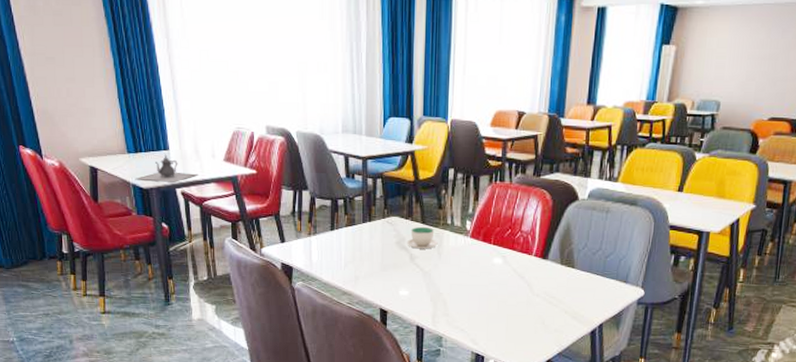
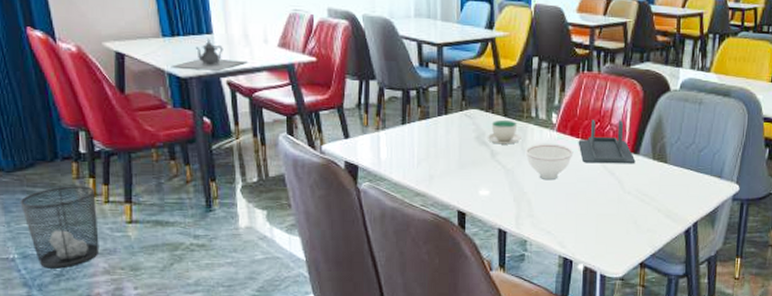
waste bin: none [17,281,80,351] -> present [20,186,99,269]
bowl: none [441,248,486,283] -> present [525,143,574,181]
napkin holder: none [490,226,544,268] -> present [578,119,636,163]

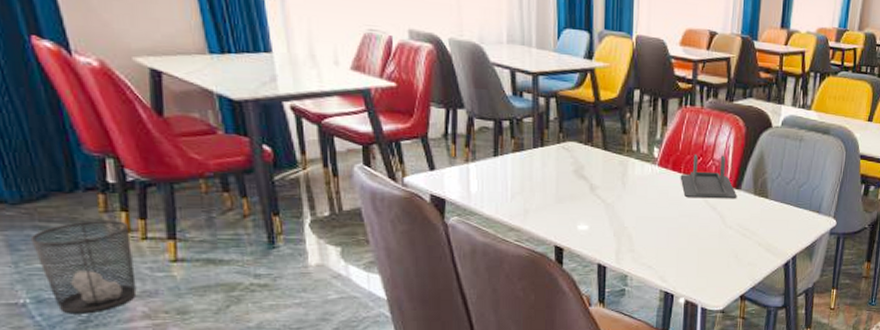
teapot: present [171,38,248,71] -> none [221,57,315,94]
cup: present [487,119,521,145] -> none [586,153,622,179]
bowl: present [525,143,574,181] -> none [626,177,676,215]

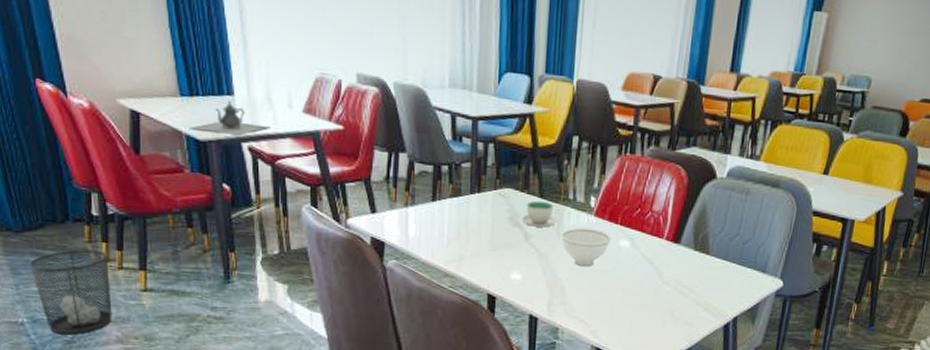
teapot: none [221,57,315,94] -> present [189,100,271,135]
cup: none [586,153,622,179] -> present [521,200,557,228]
bowl: none [626,177,676,215] -> present [560,227,612,267]
napkin holder: present [680,154,737,198] -> none [616,205,676,253]

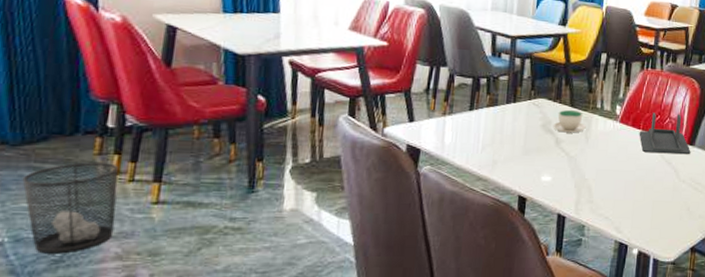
teapot: present [189,100,271,135] -> none [228,17,314,50]
bowl: present [560,227,612,267] -> none [589,132,635,168]
napkin holder: none [616,205,676,253] -> present [639,112,691,154]

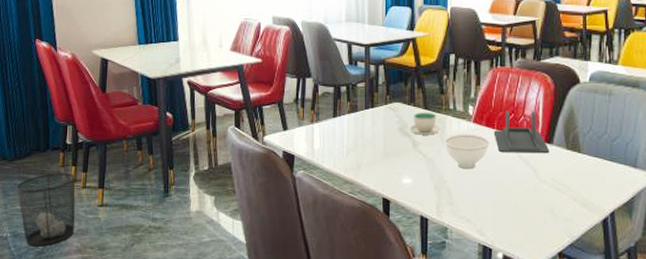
bowl: none [589,132,635,168] -> present [444,133,490,170]

